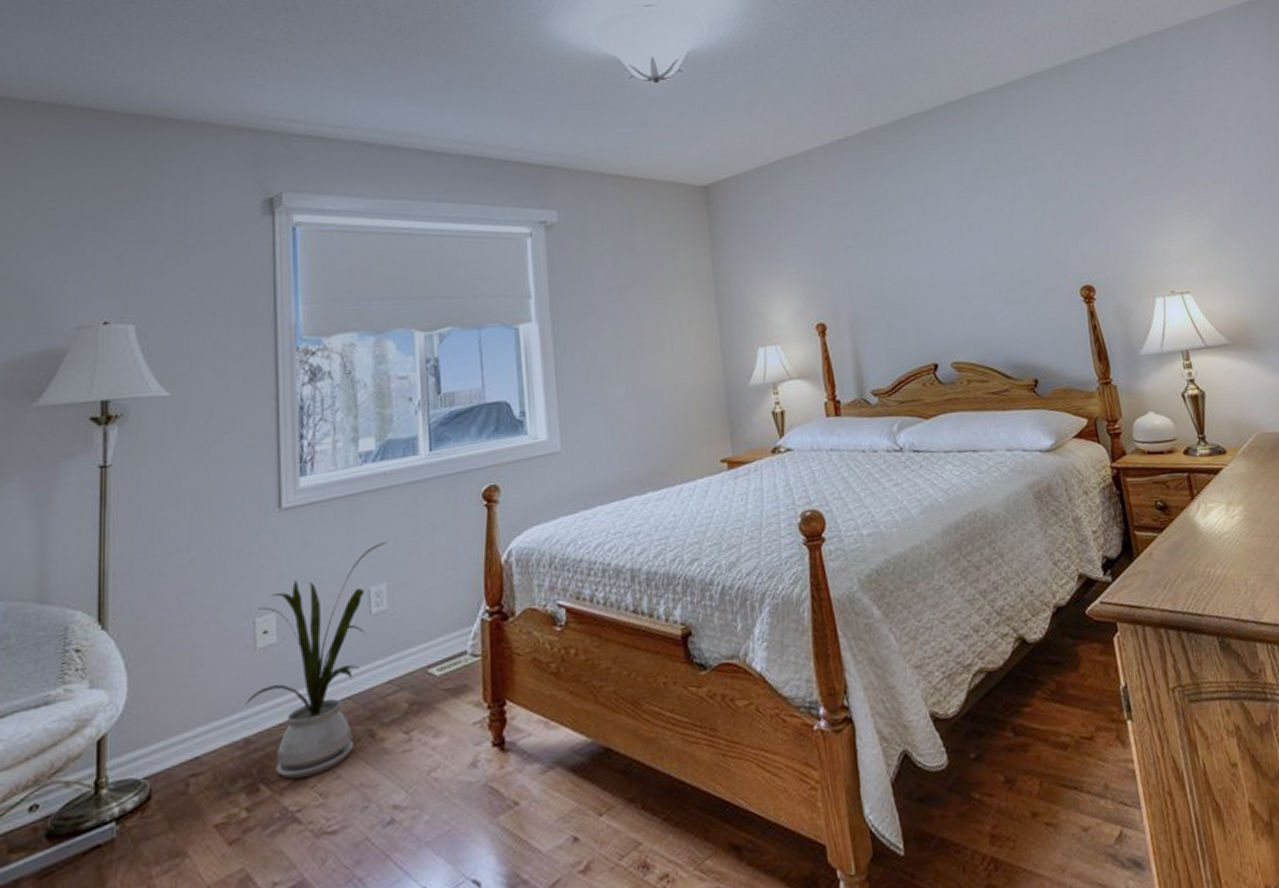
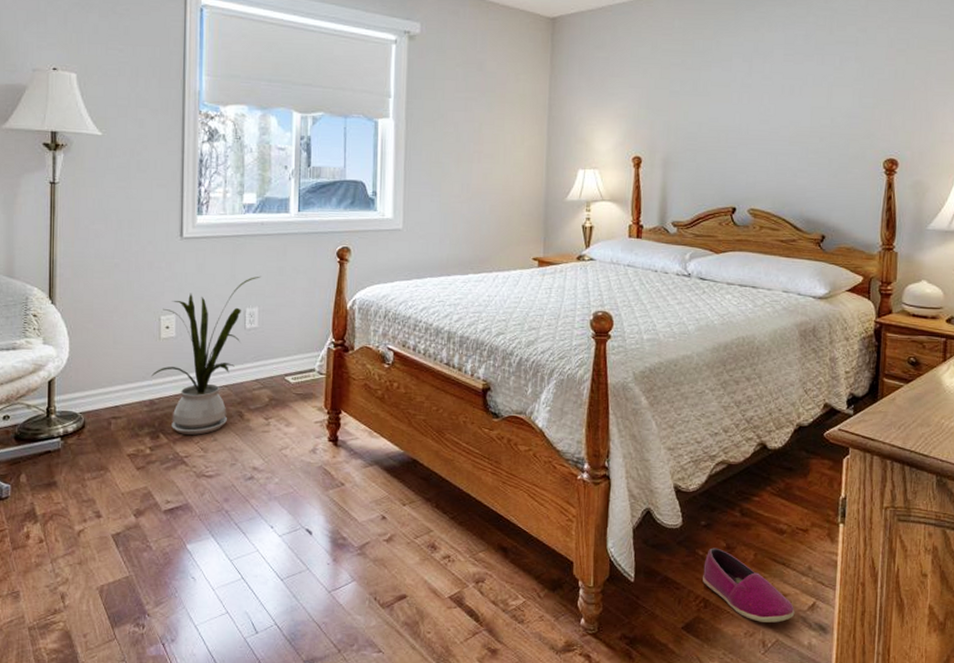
slipper: none [983,784,1102,874] -> present [703,548,795,623]

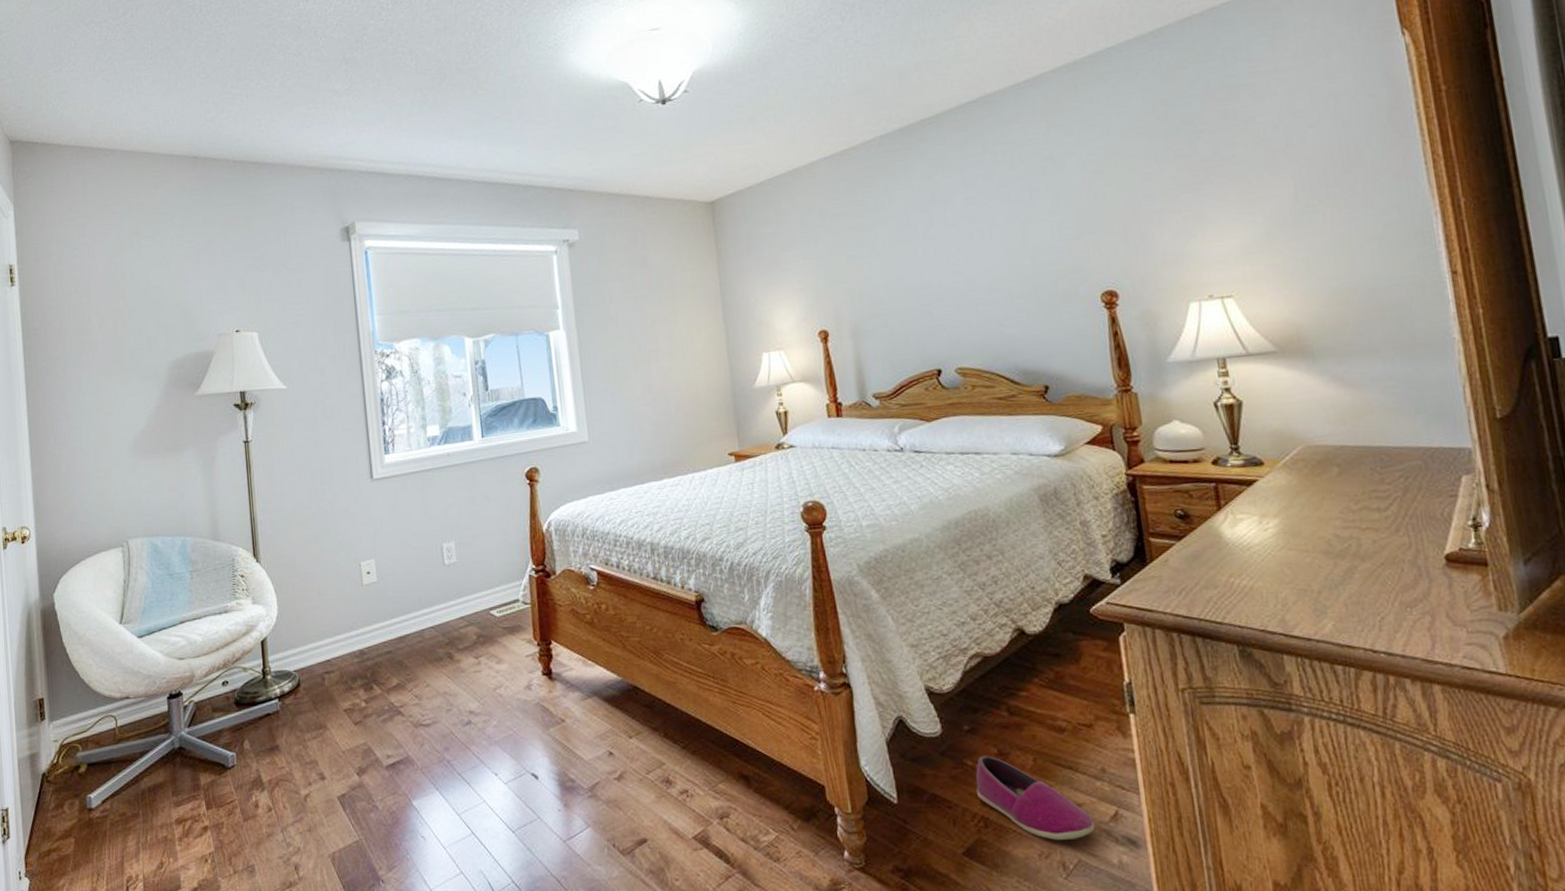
house plant: present [151,276,261,436] -> none [358,508,453,684]

